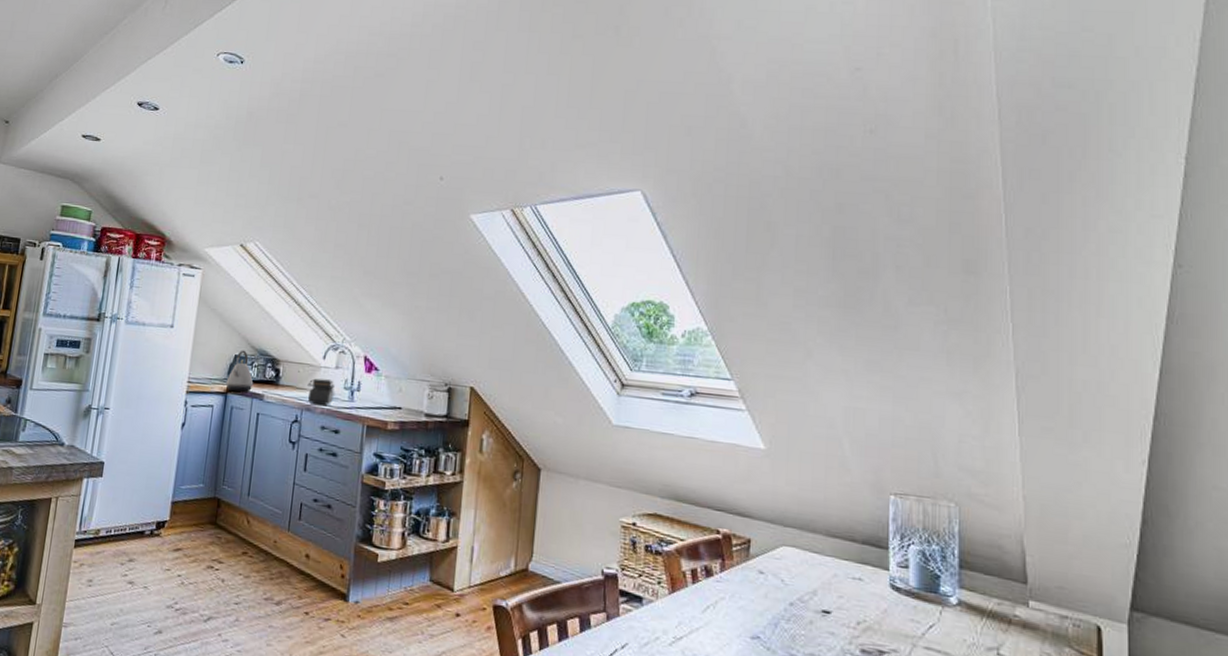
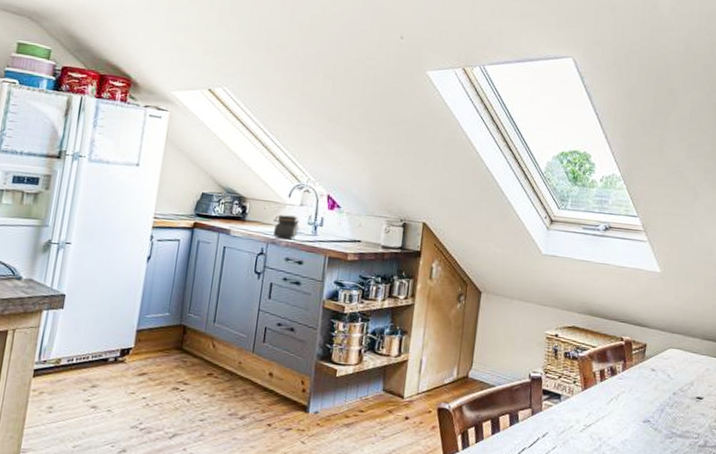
kettle: present [226,350,254,393] -> none [193,188,221,228]

